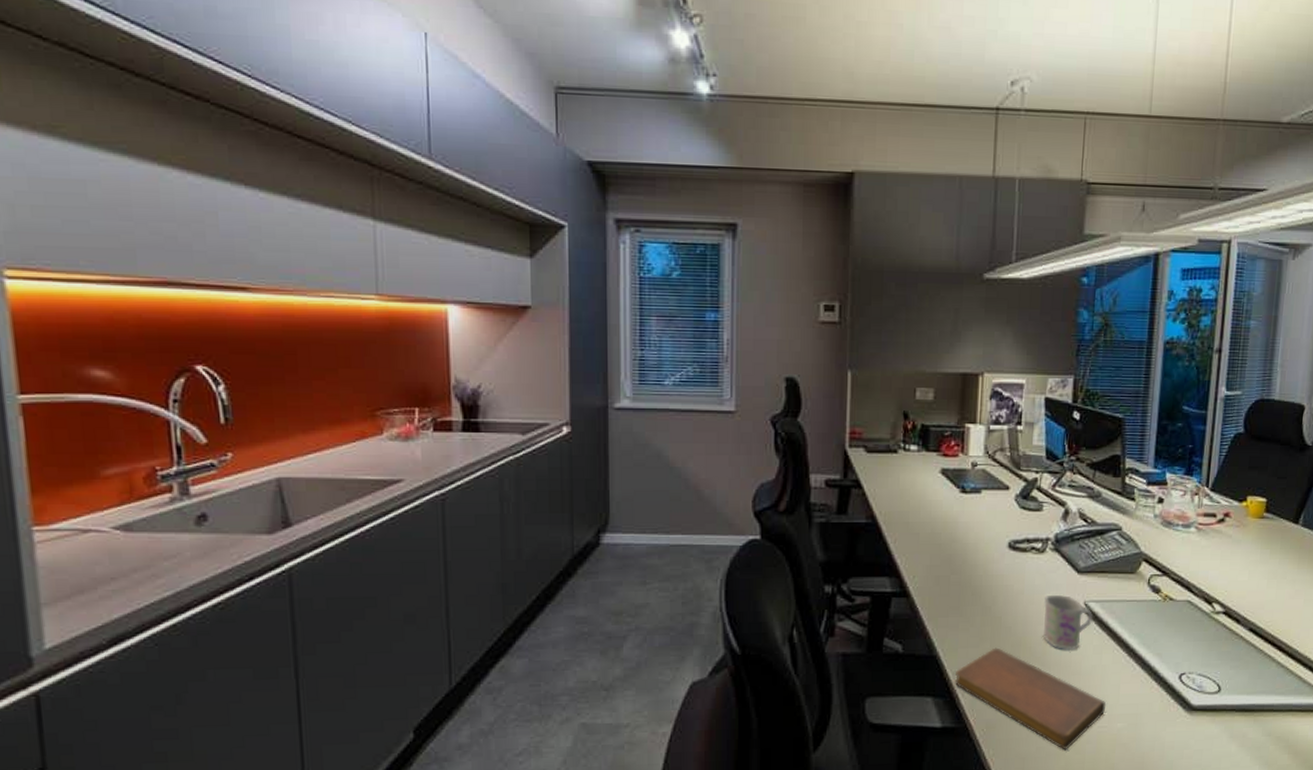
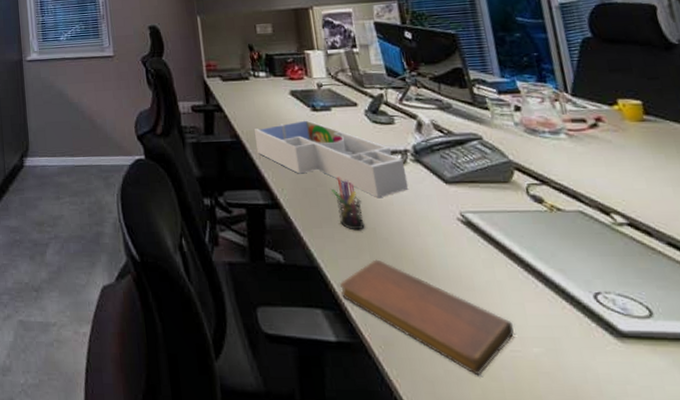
desk organizer: none [894,501,1044,587] -> present [254,119,409,199]
pen holder: none [965,564,993,619] -> present [332,176,365,230]
mug: present [1043,594,1094,651] -> none [415,205,475,264]

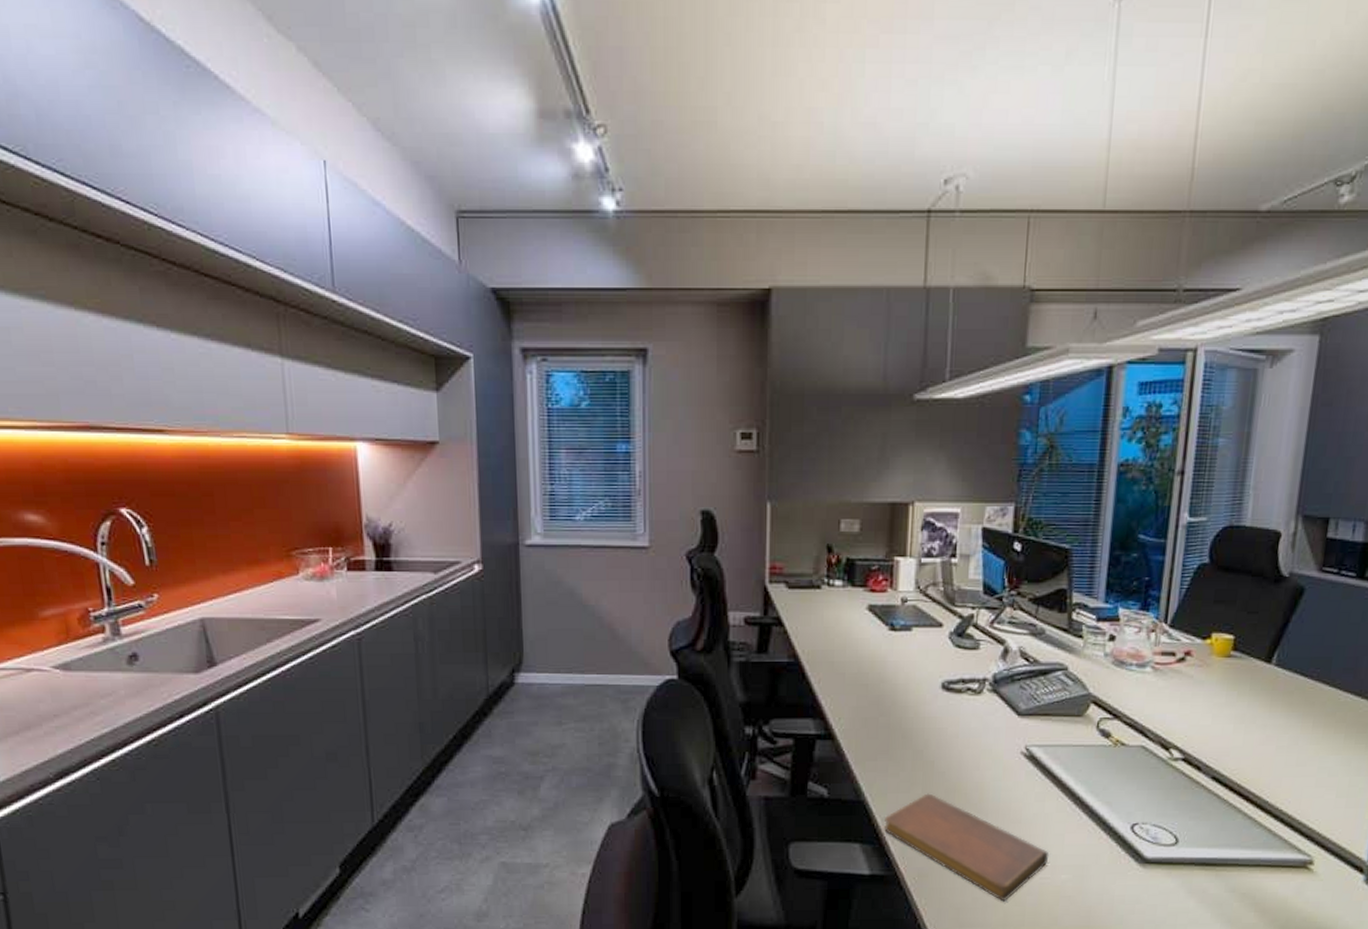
desk organizer: present [254,119,409,199] -> none [817,639,981,730]
pen holder: present [332,176,365,230] -> none [895,706,925,764]

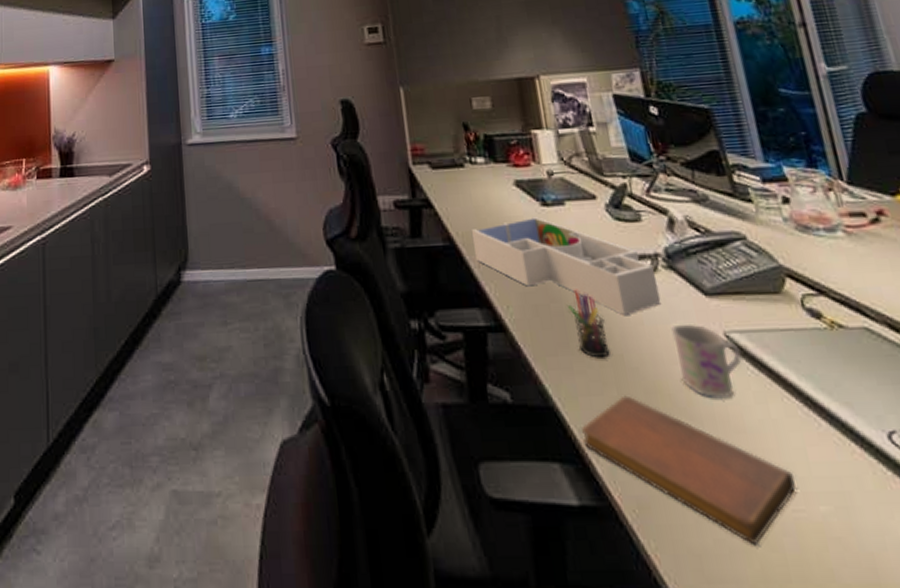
desk organizer: none [817,639,981,730] -> present [472,216,661,316]
pen holder: none [895,706,925,764] -> present [568,289,610,358]
mug: none [980,738,1036,797] -> present [670,324,742,399]

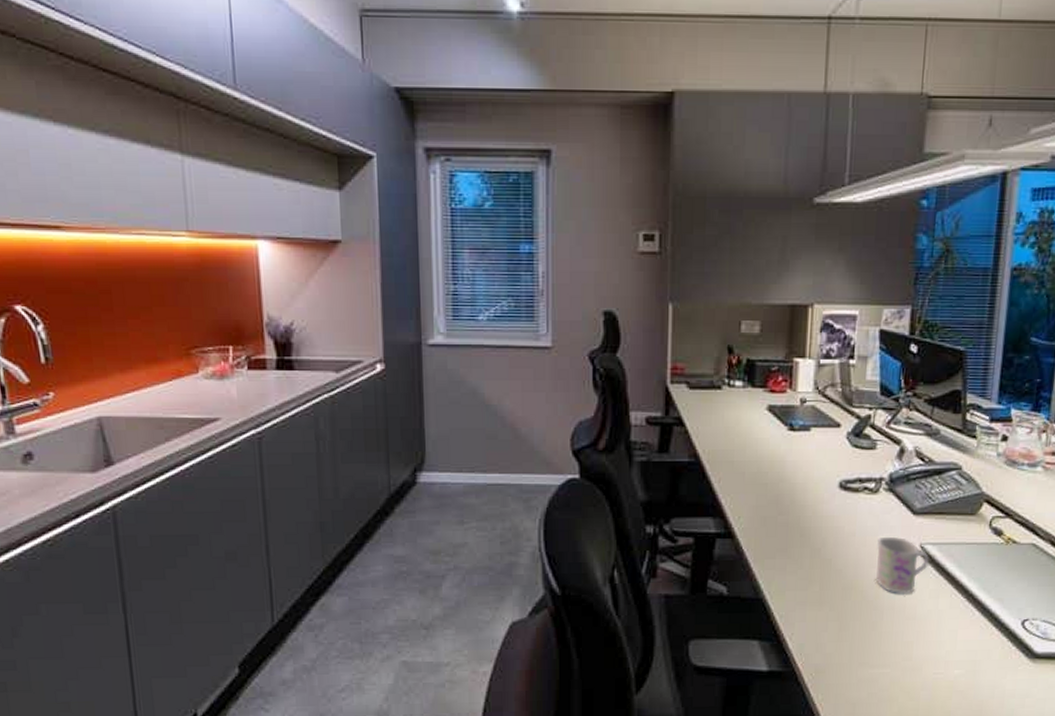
desk organizer: present [472,216,661,316] -> none [718,439,877,529]
pen holder: present [568,289,610,358] -> none [793,505,822,562]
notebook: present [581,395,796,546] -> none [782,591,942,697]

